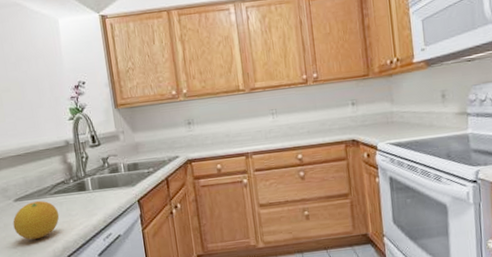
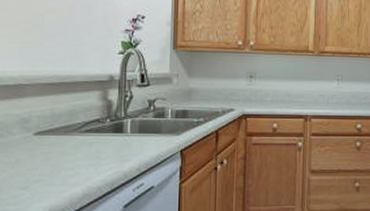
fruit: present [13,200,60,240] -> none [27,137,86,182]

